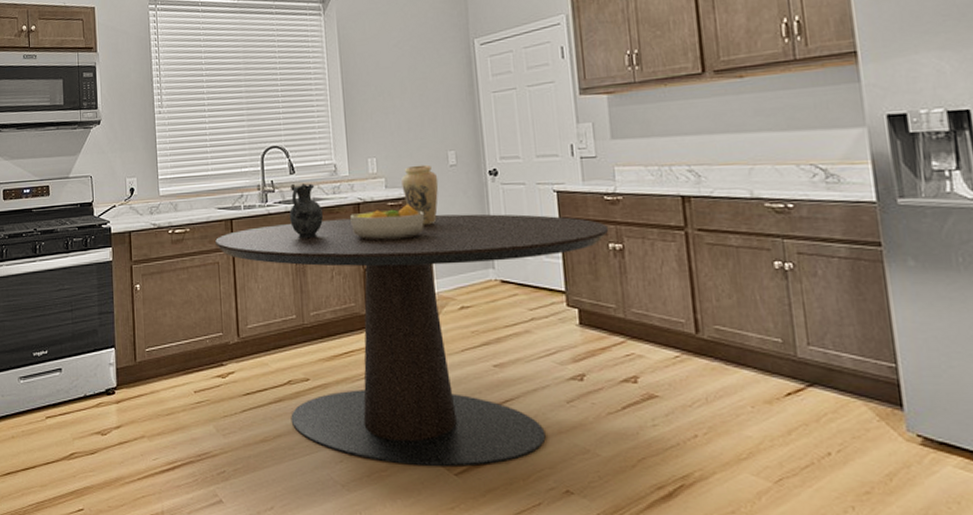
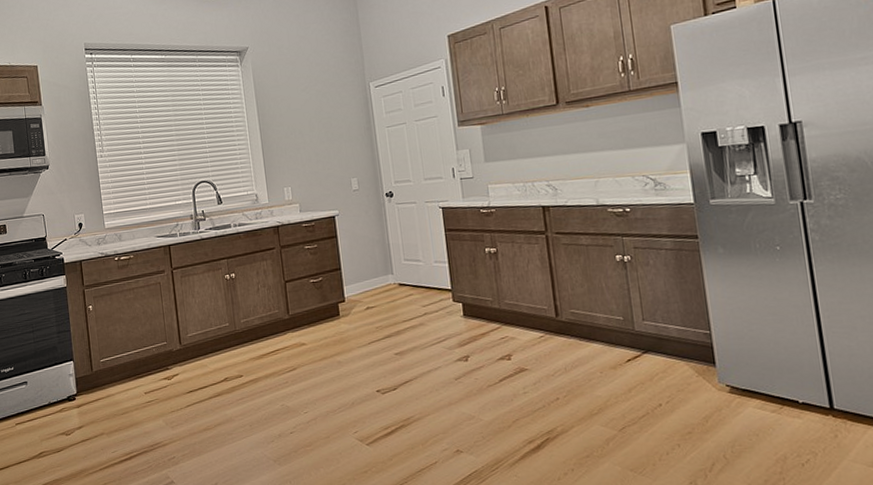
dining table: present [215,214,609,467] -> none [156,228,485,440]
pitcher: present [289,182,324,239] -> none [219,211,249,259]
fruit bowl: present [350,204,425,240] -> none [271,224,334,257]
vase: present [401,164,439,225] -> none [313,190,345,241]

